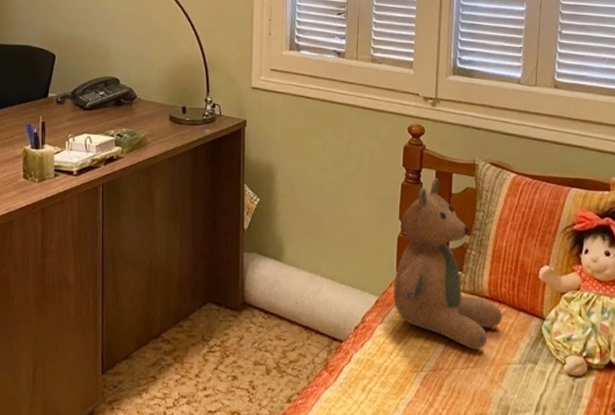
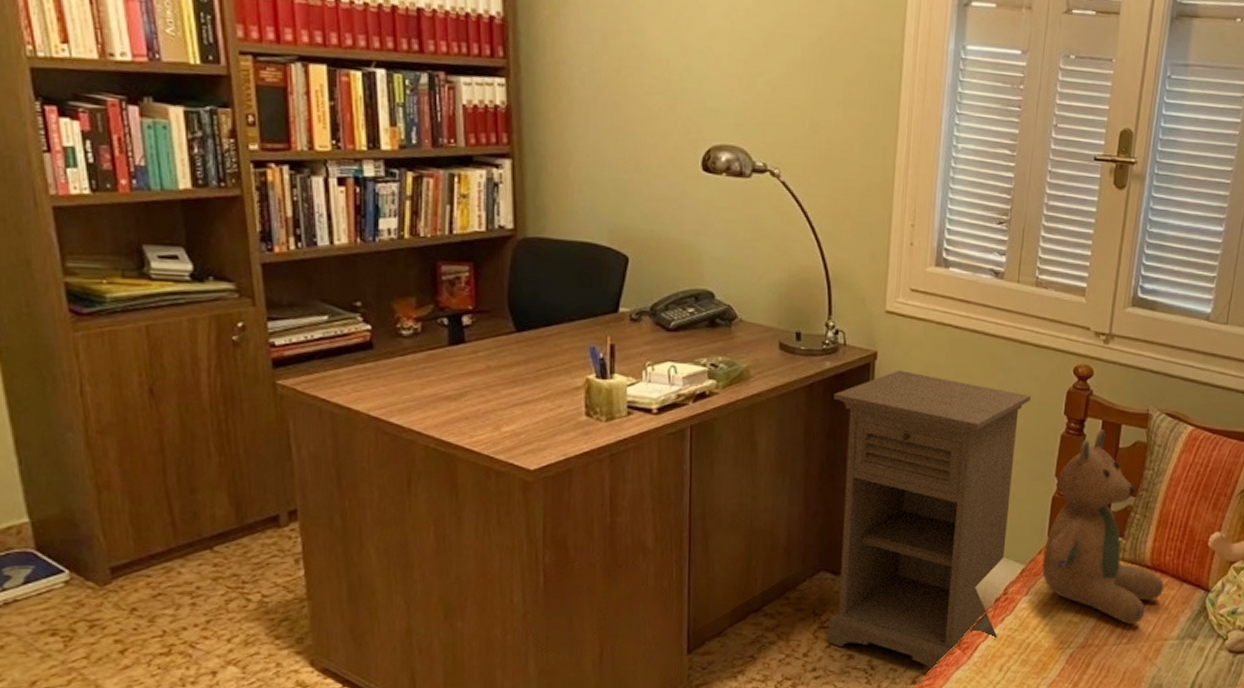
nightstand: none [213,135,373,391] -> present [828,371,1031,671]

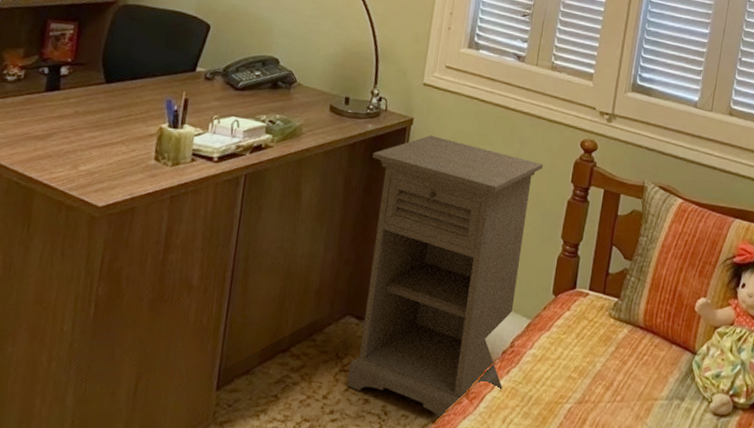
teddy bear: present [1042,429,1164,624] -> none [546,197,655,382]

